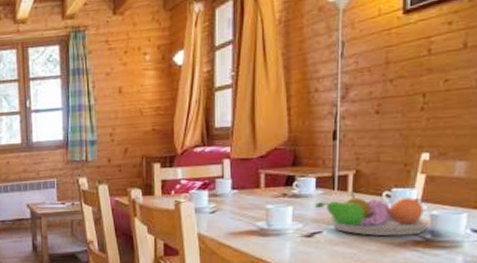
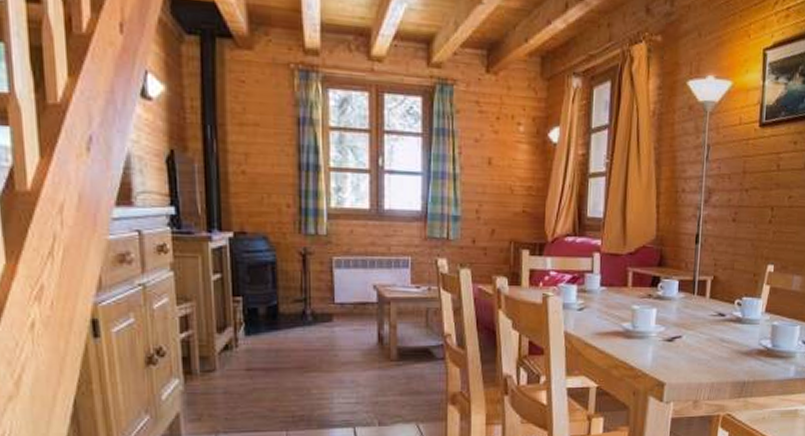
fruit bowl: present [315,192,434,237] -> none [677,298,774,344]

